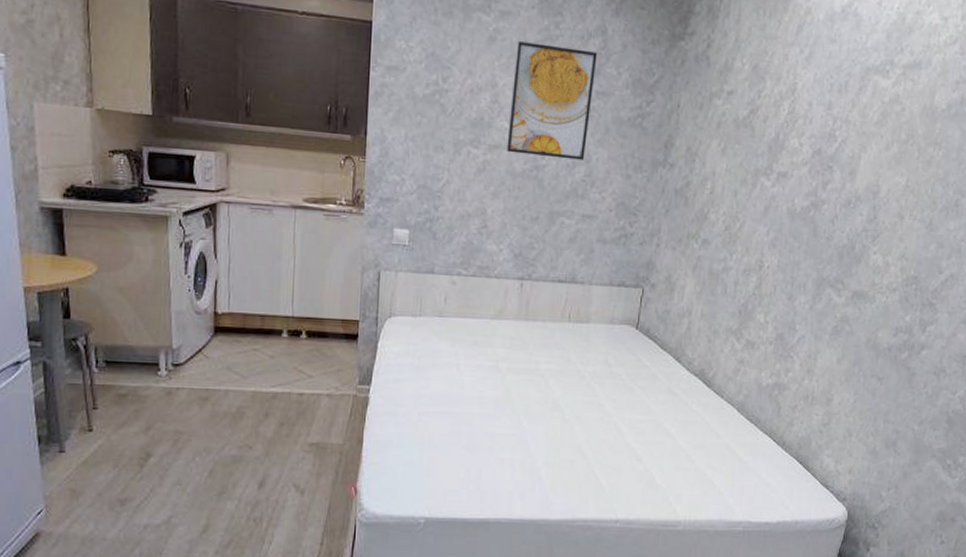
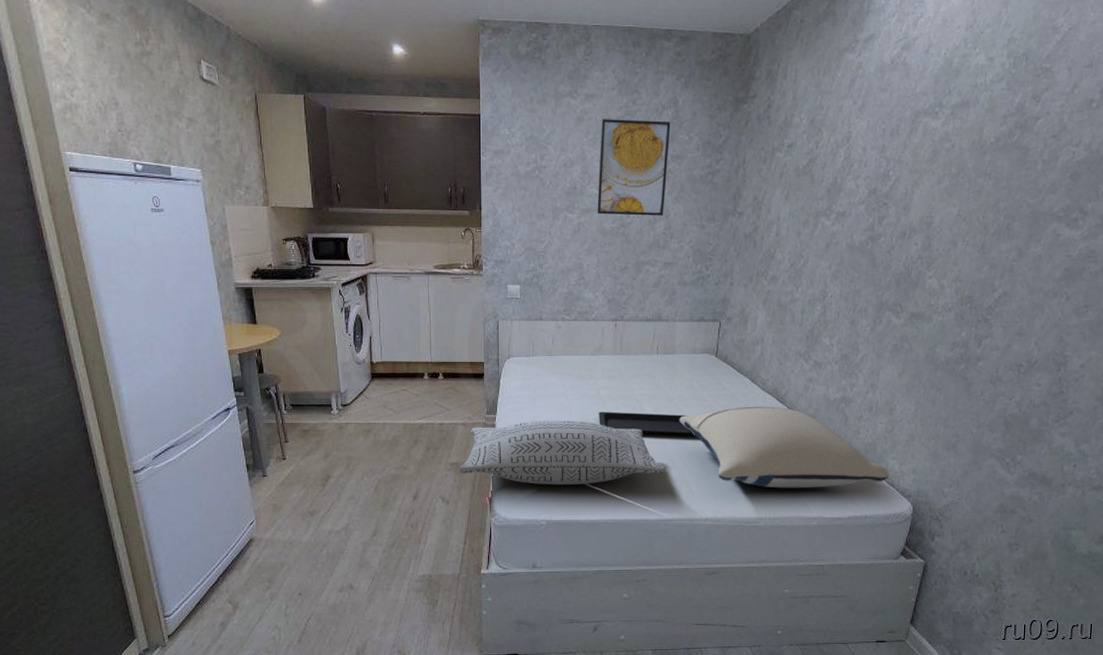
pillow: none [319,395,572,476] -> present [458,421,666,485]
serving tray: none [495,387,609,421] -> present [599,411,696,436]
pillow: none [590,389,824,488] -> present [679,406,890,489]

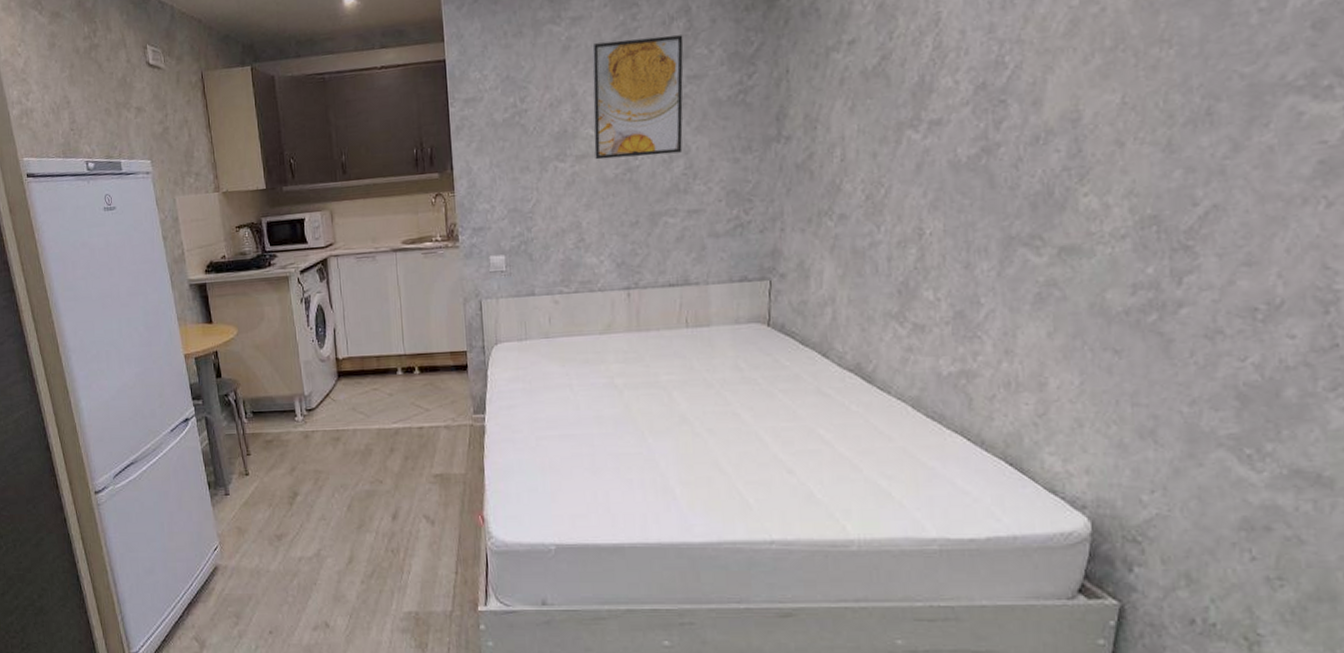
pillow: present [458,421,666,485] -> none [443,417,710,500]
serving tray: present [599,411,696,436] -> none [614,404,748,433]
pillow: present [679,406,890,489] -> none [723,388,1048,499]

